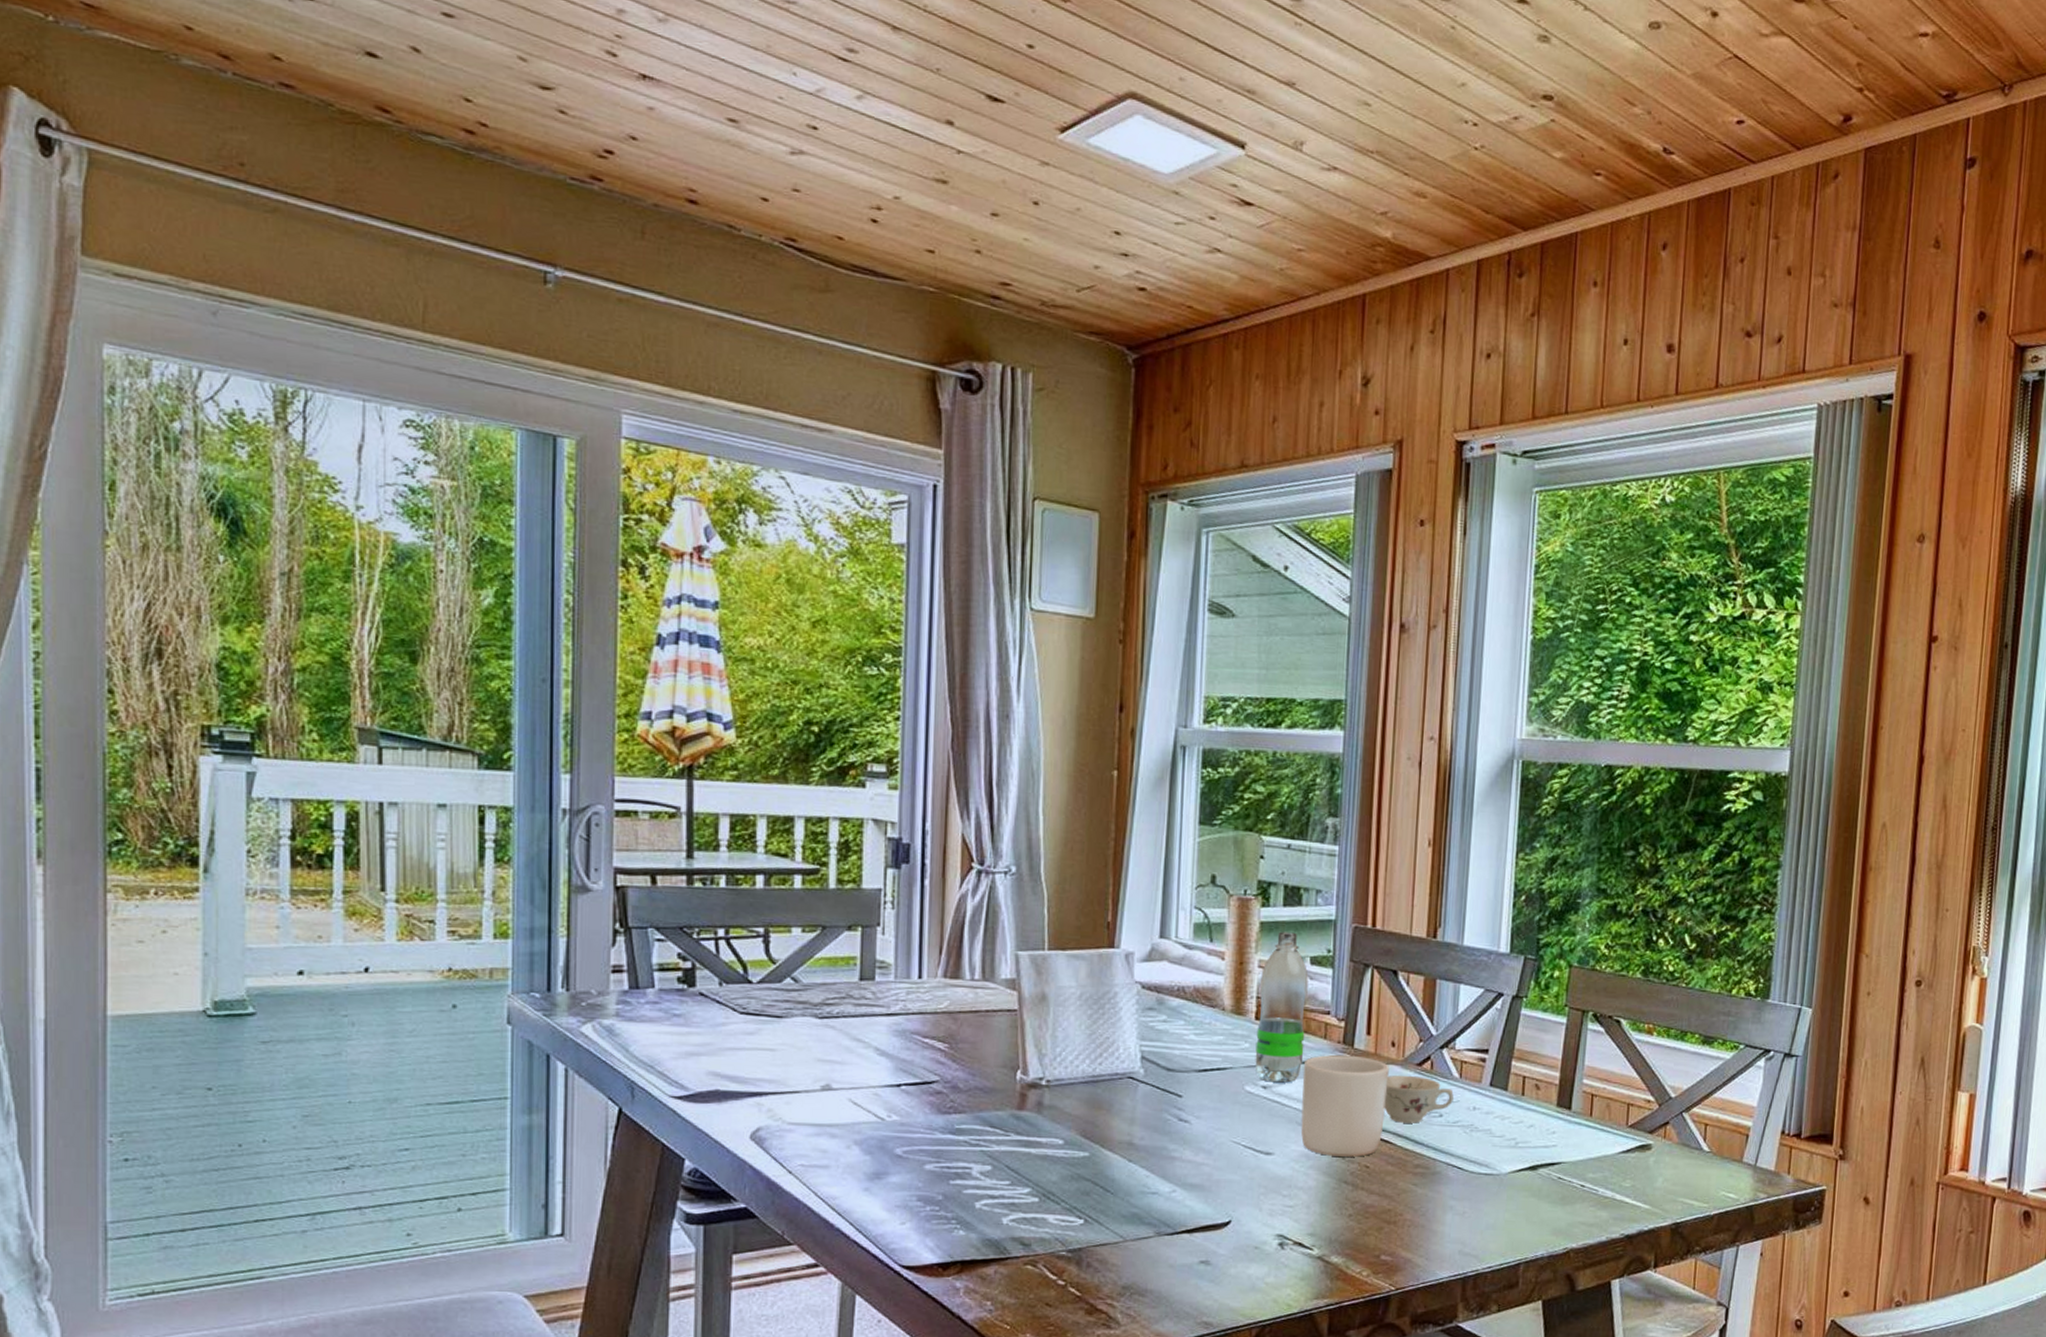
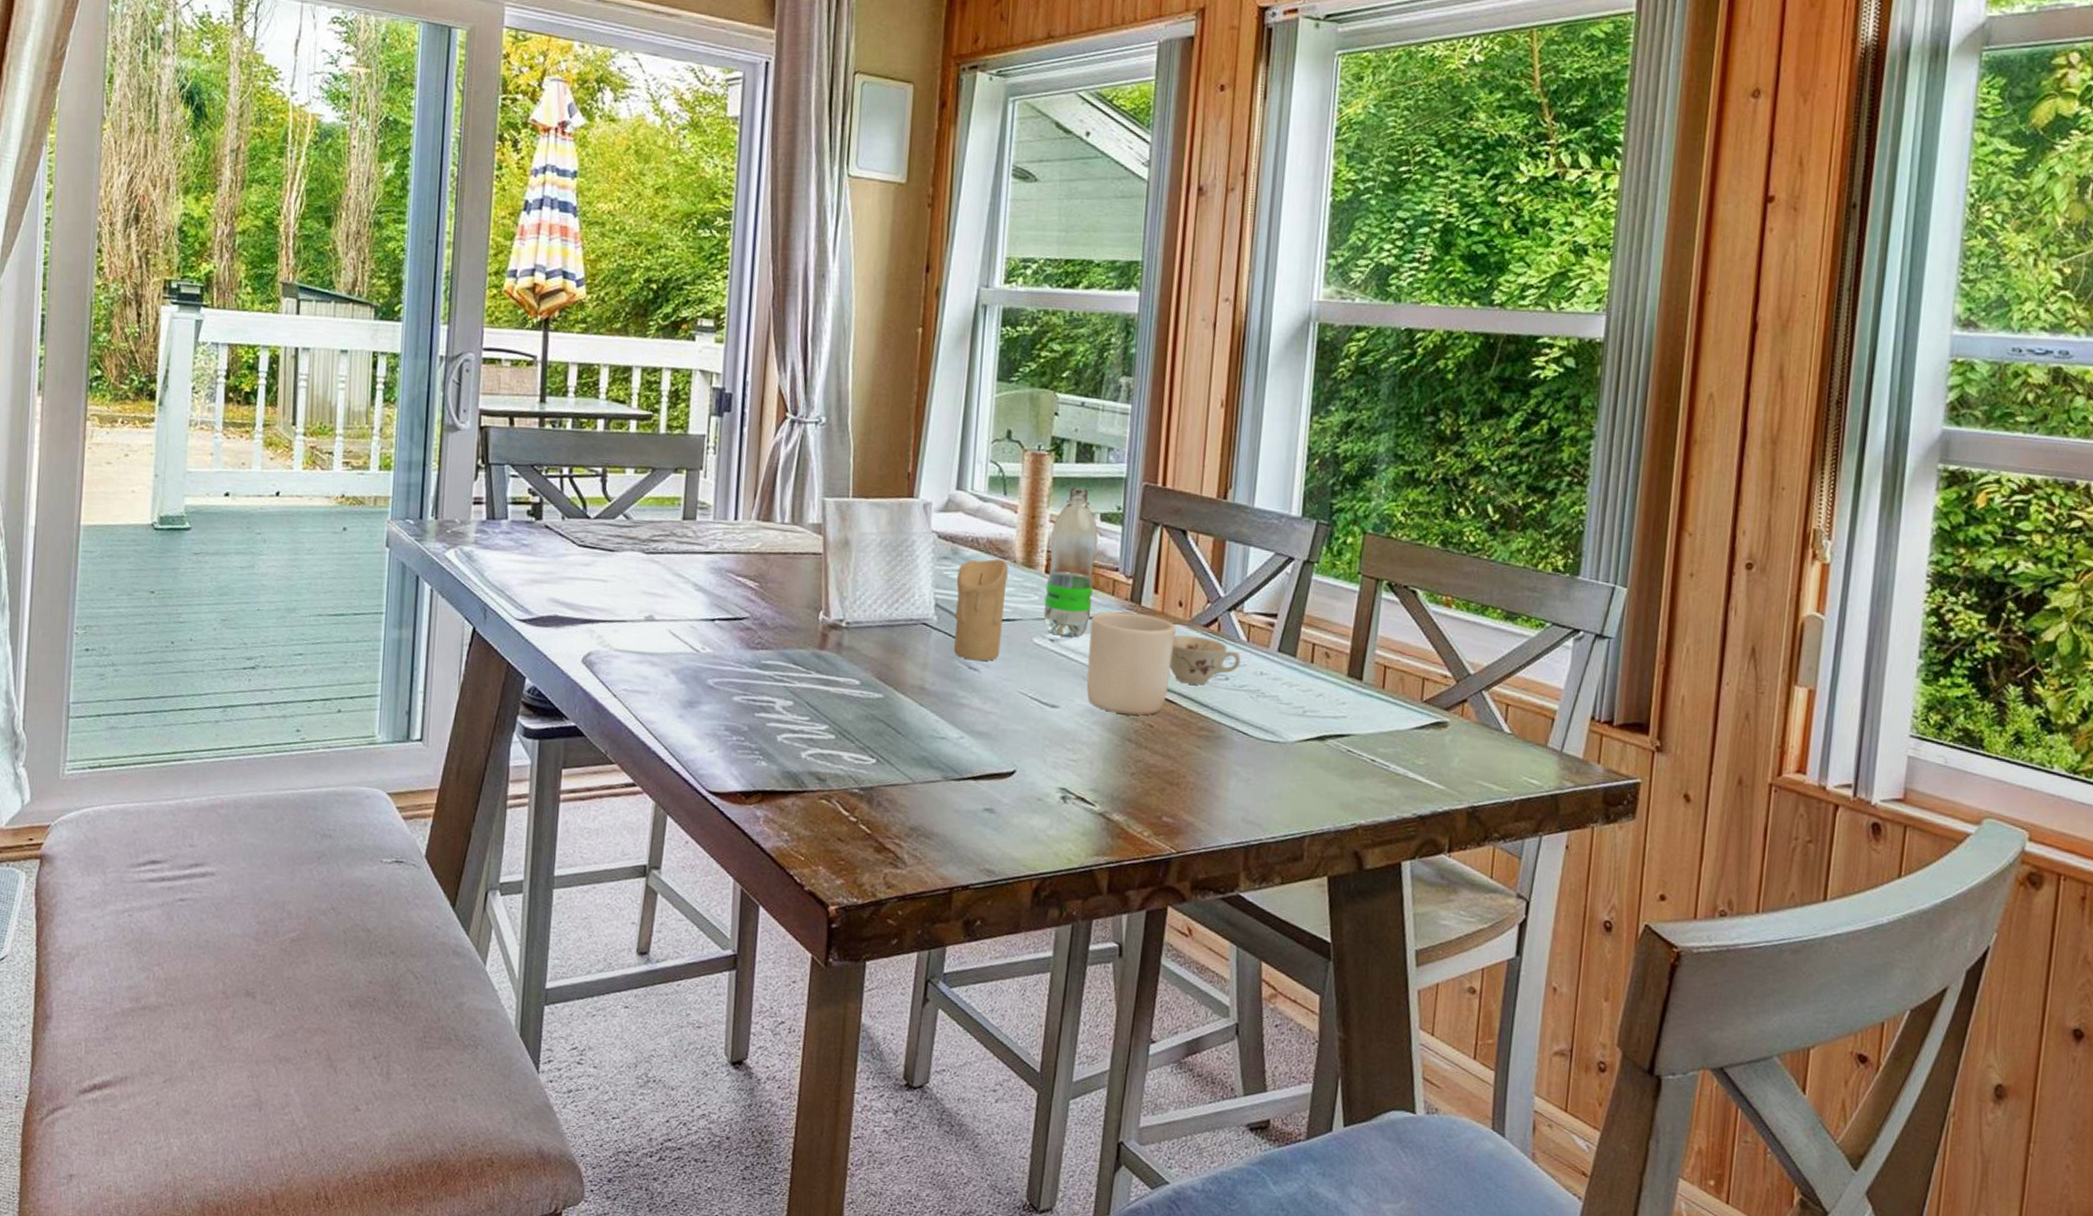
candle: none [1162,1008,1217,1113] -> present [953,559,1008,661]

